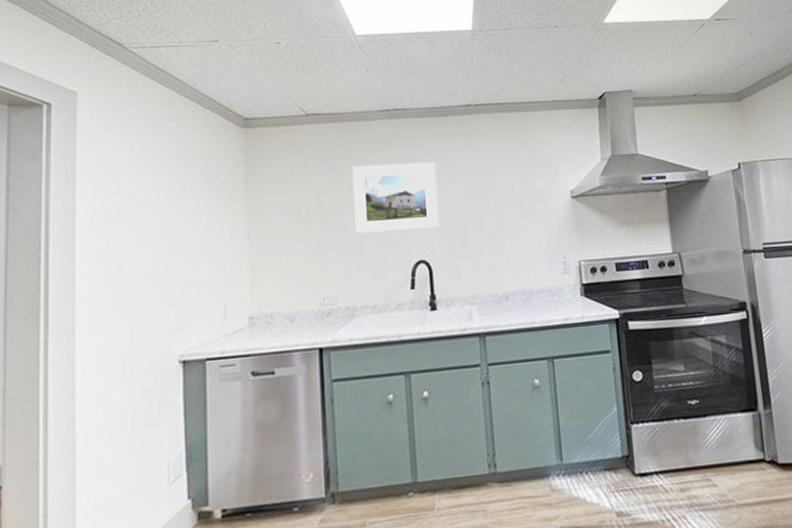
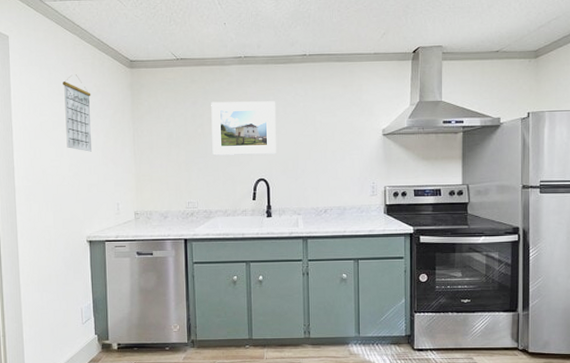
calendar: none [151,138,190,238] -> present [63,74,92,152]

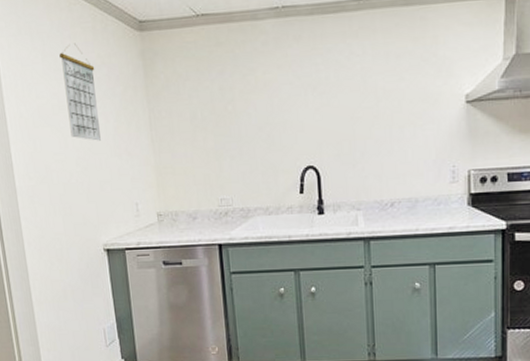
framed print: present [211,101,276,156] -> none [242,64,328,139]

